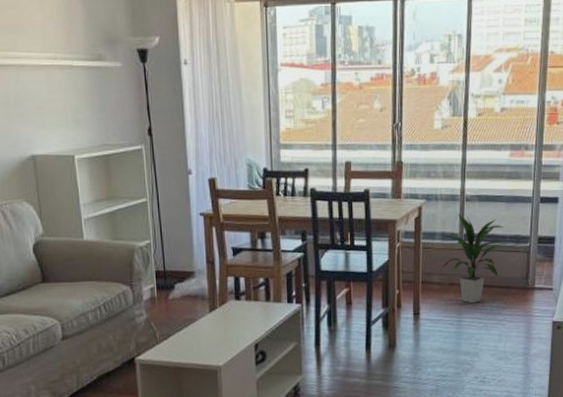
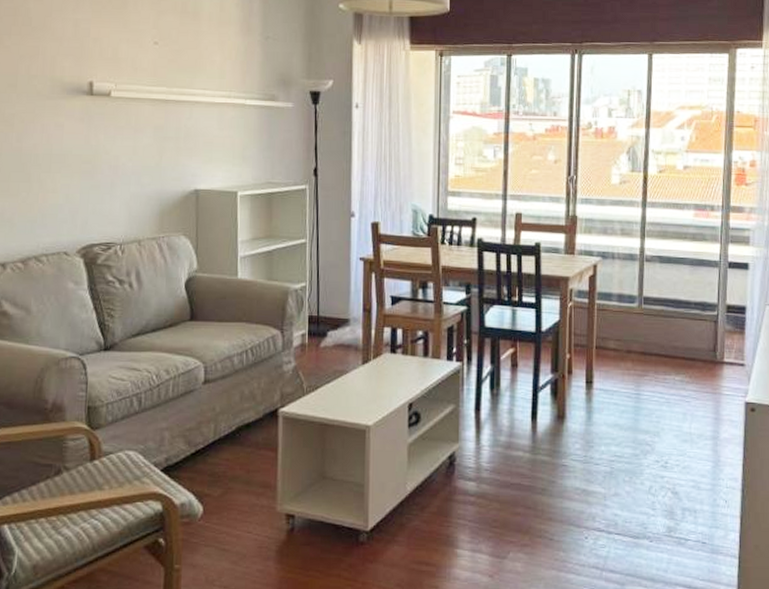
indoor plant: present [441,213,506,304] -> none [617,274,690,375]

